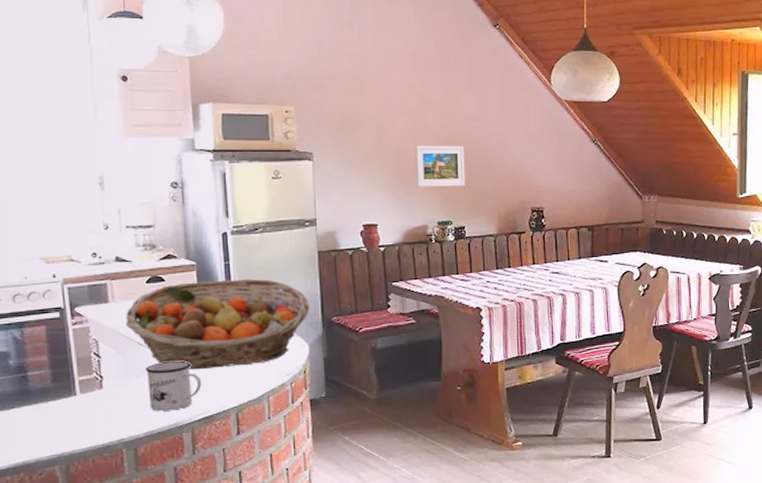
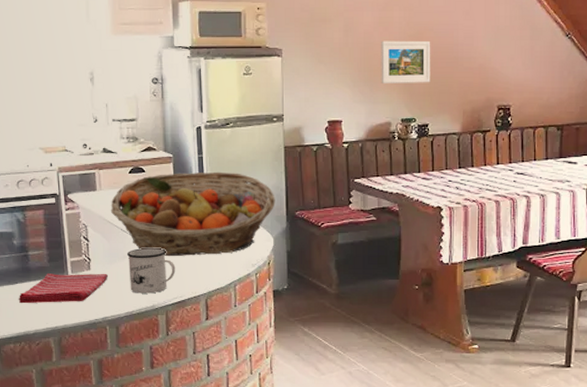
dish towel: none [15,391,123,431] -> present [18,273,108,304]

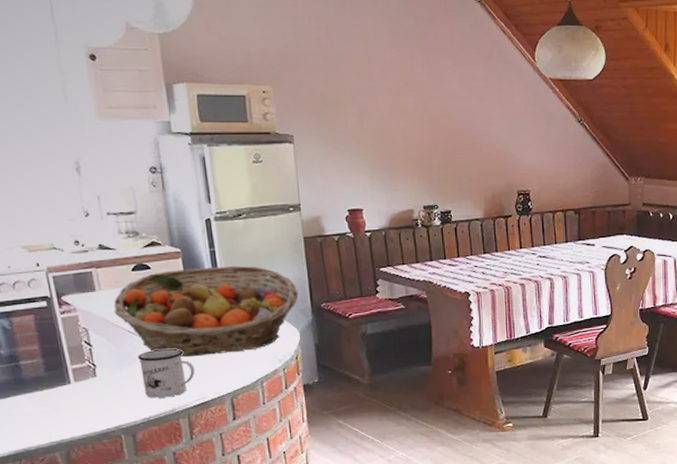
dish towel: present [18,273,108,304] -> none [12,379,118,419]
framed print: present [381,40,431,83] -> none [397,126,450,170]

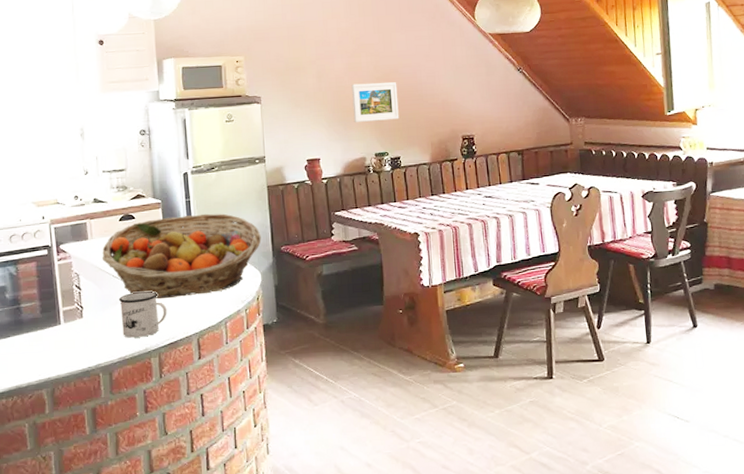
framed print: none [397,126,450,170] -> present [351,82,399,122]

